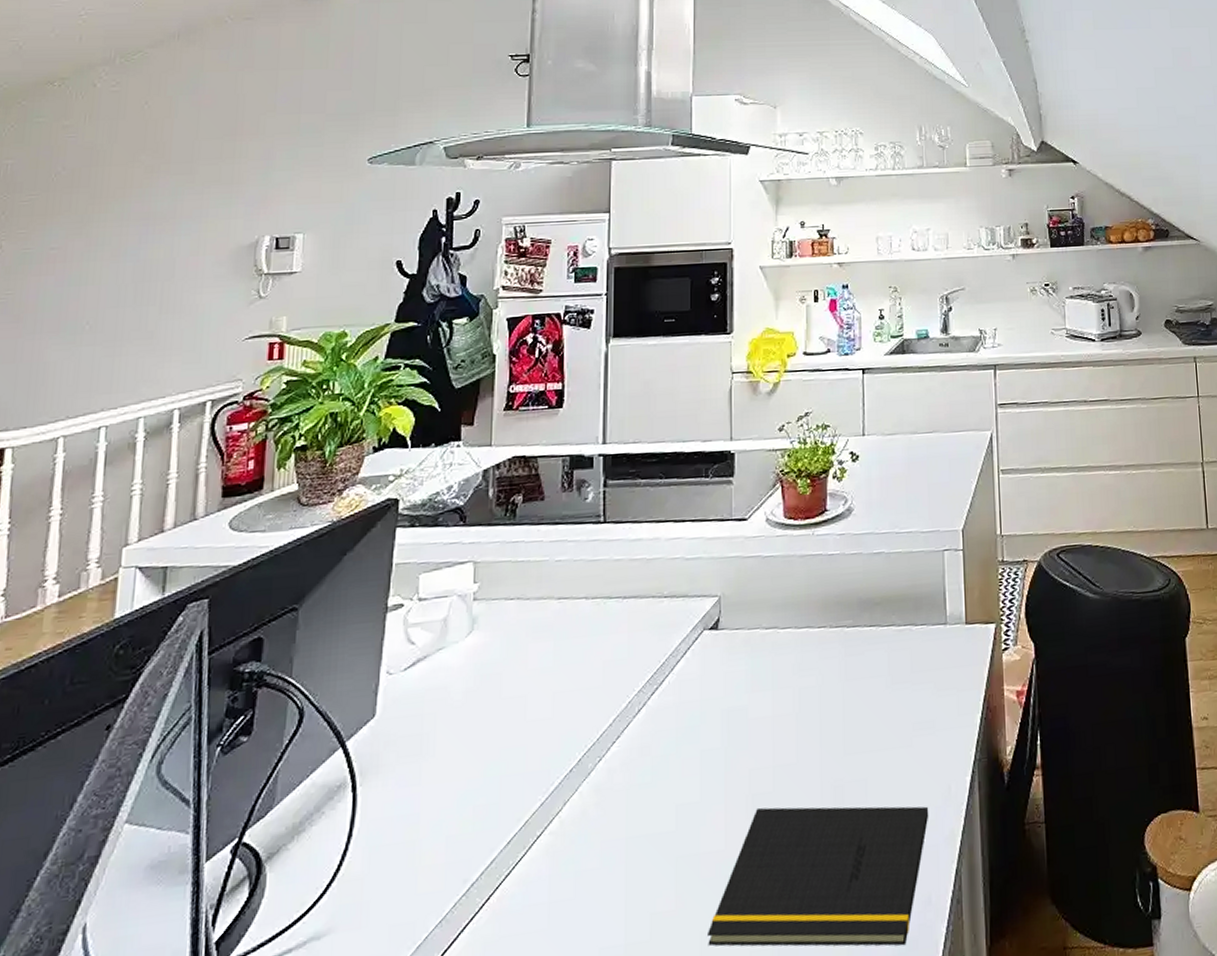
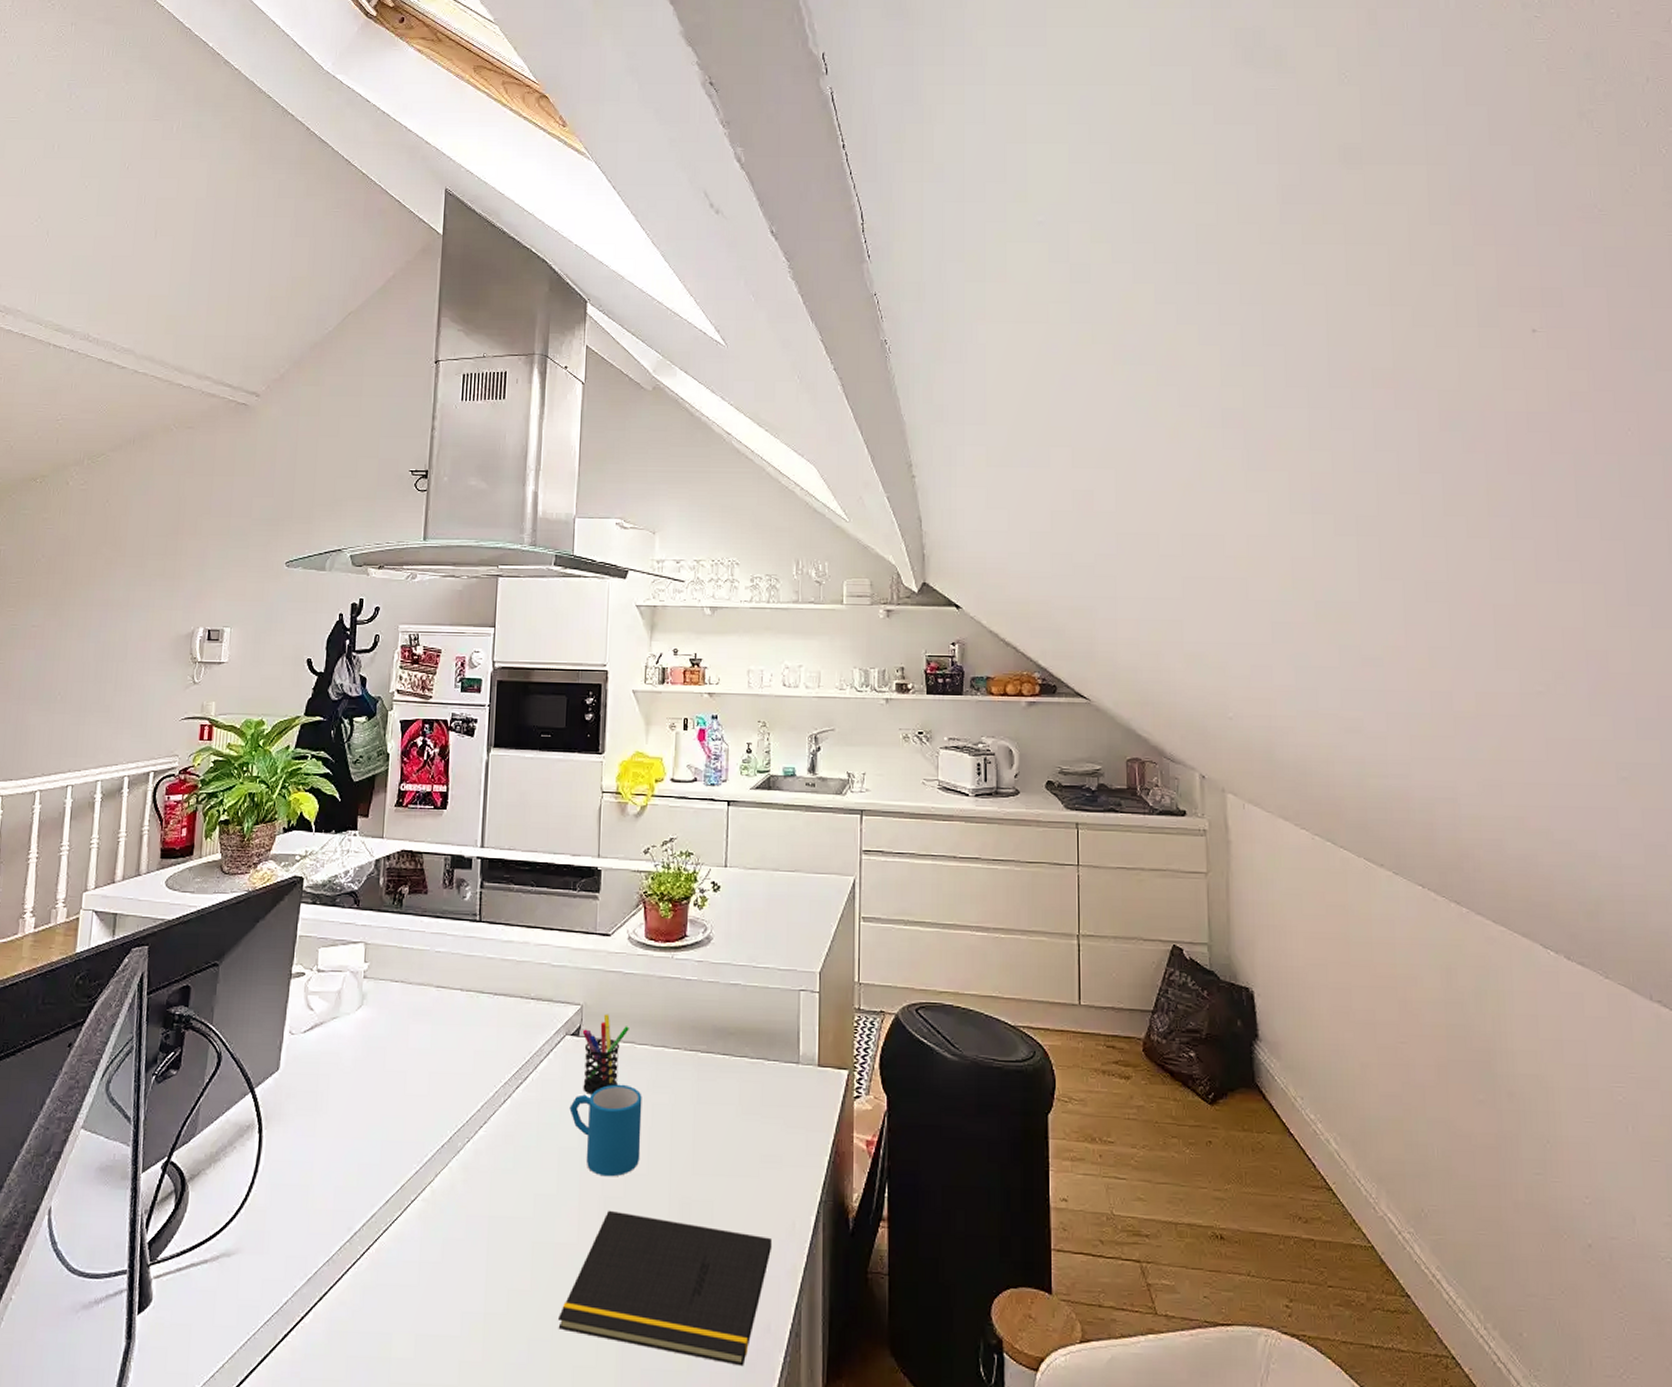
mug: none [711,672,789,773] -> present [569,1084,642,1177]
pen holder: none [721,601,771,689] -> present [582,1014,629,1095]

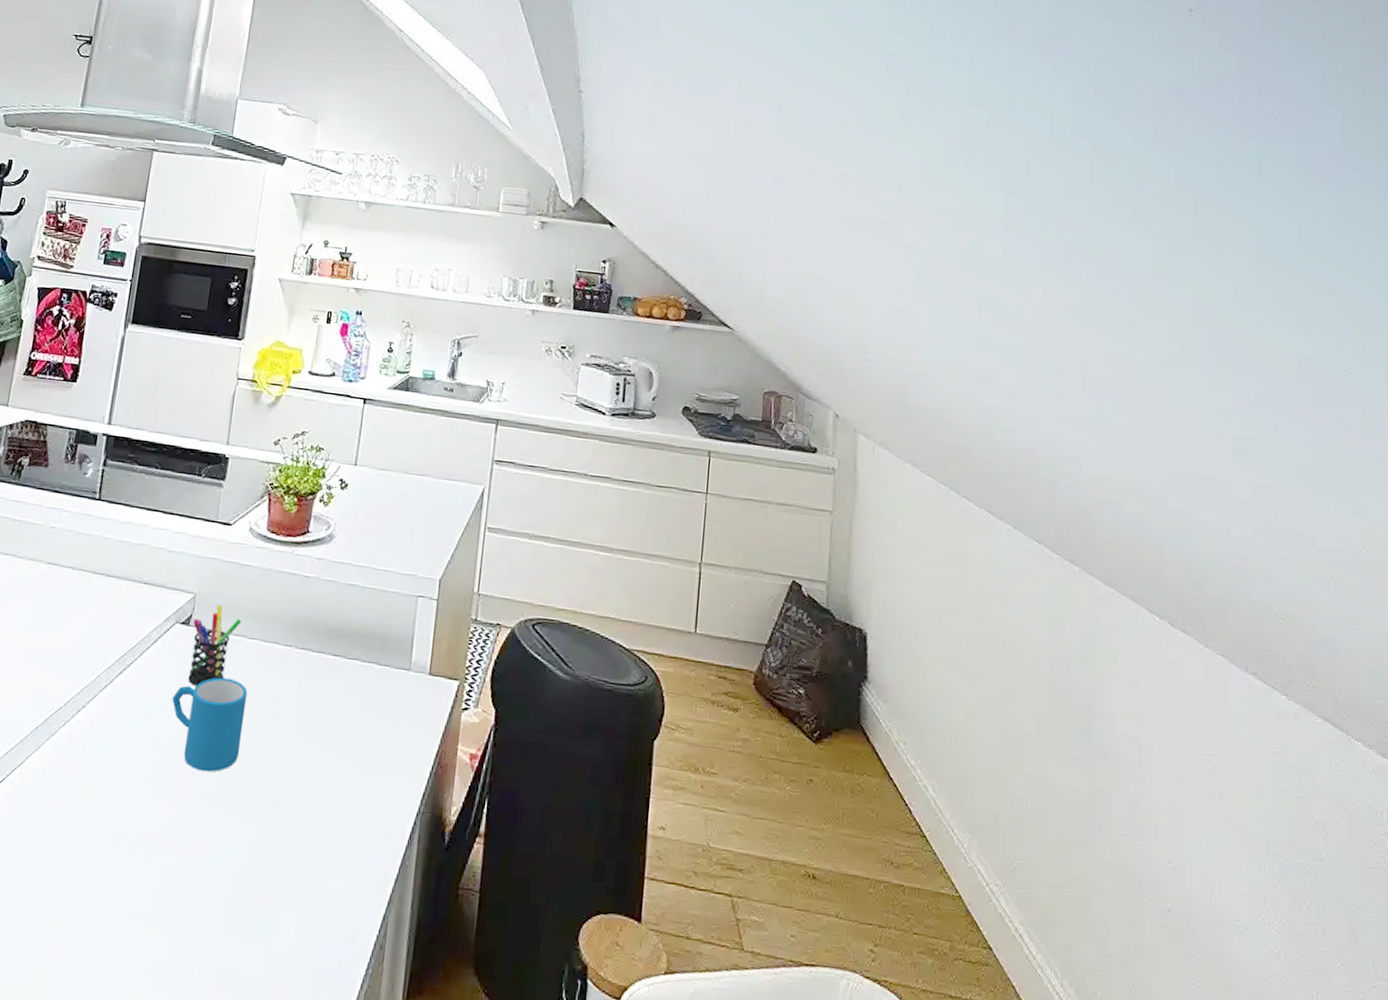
notepad: present [558,1210,773,1367] -> none [137,806,366,976]

